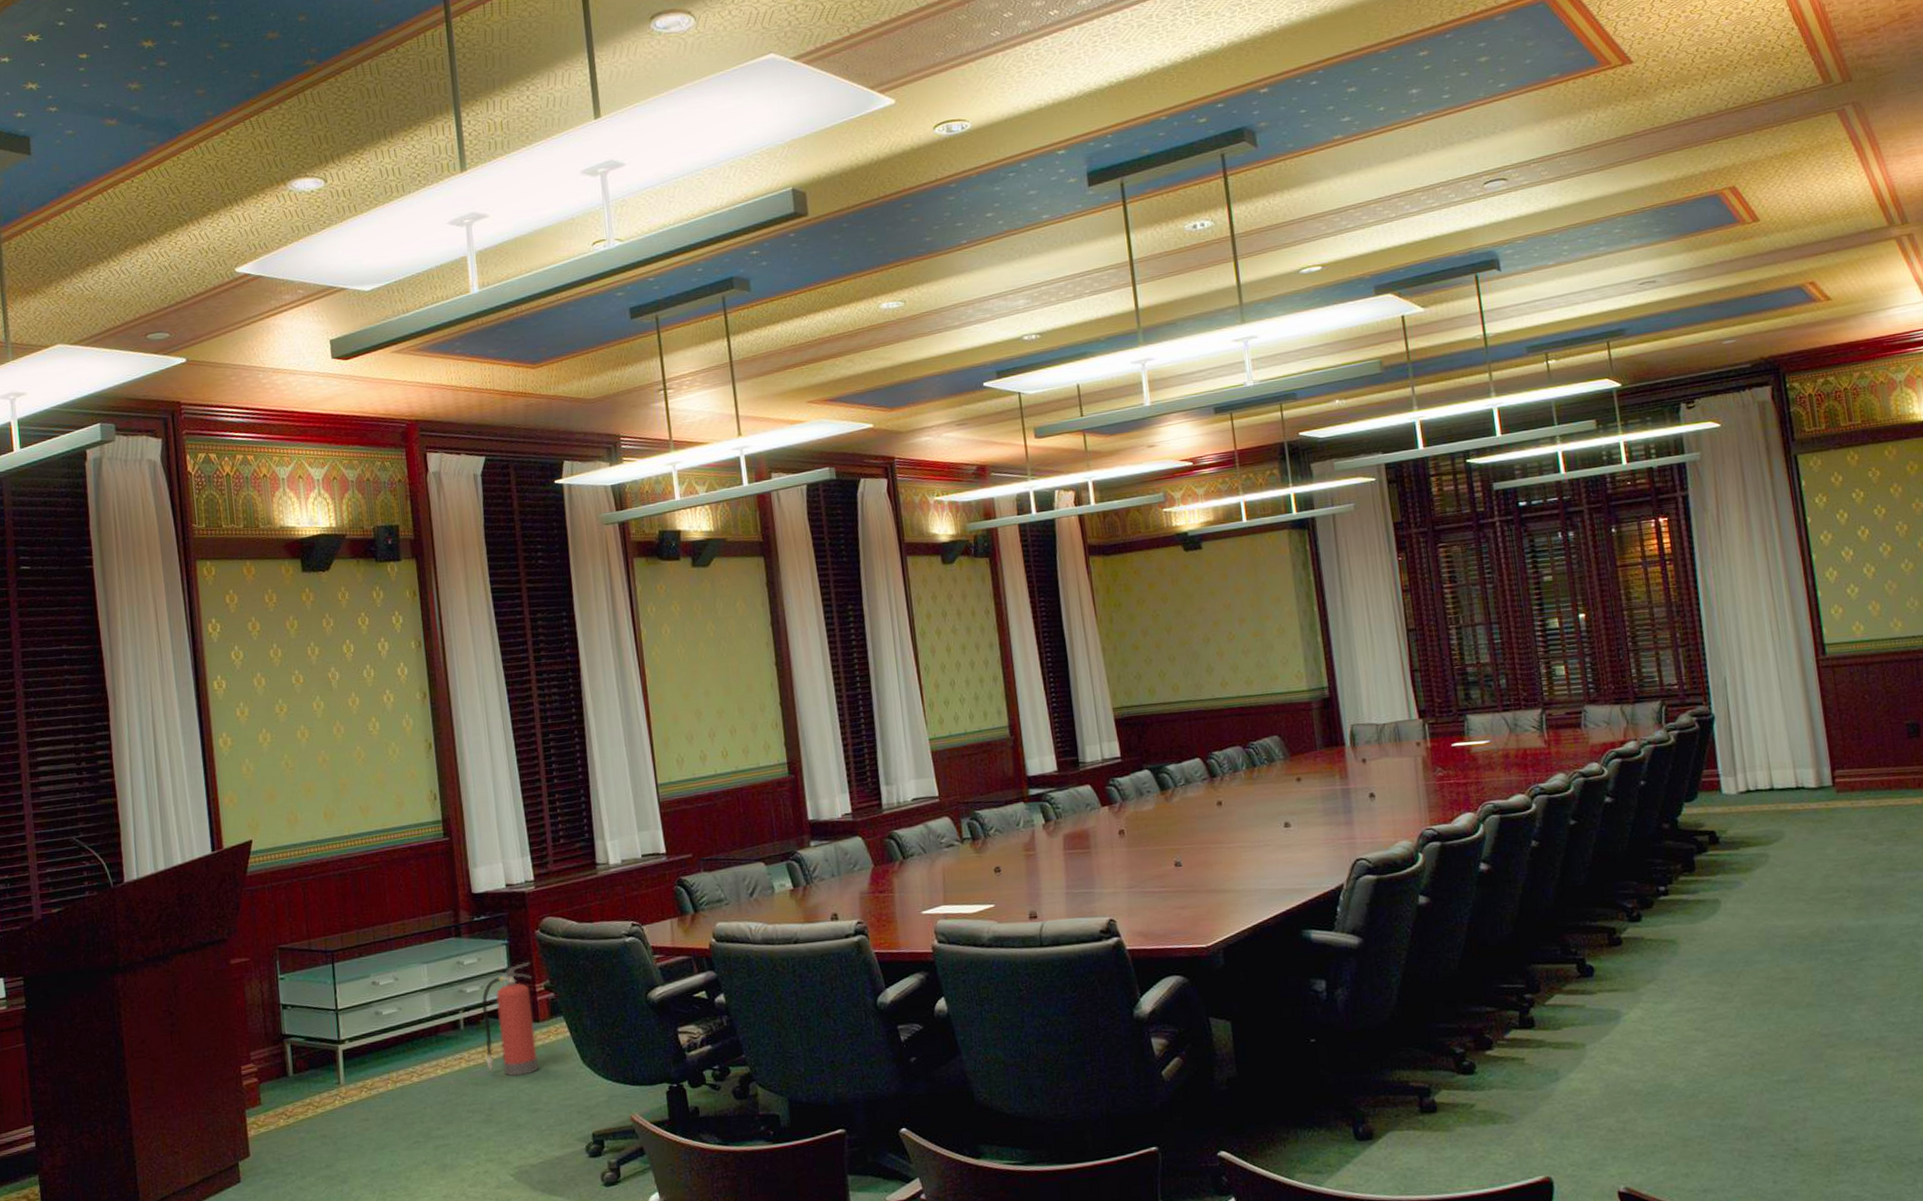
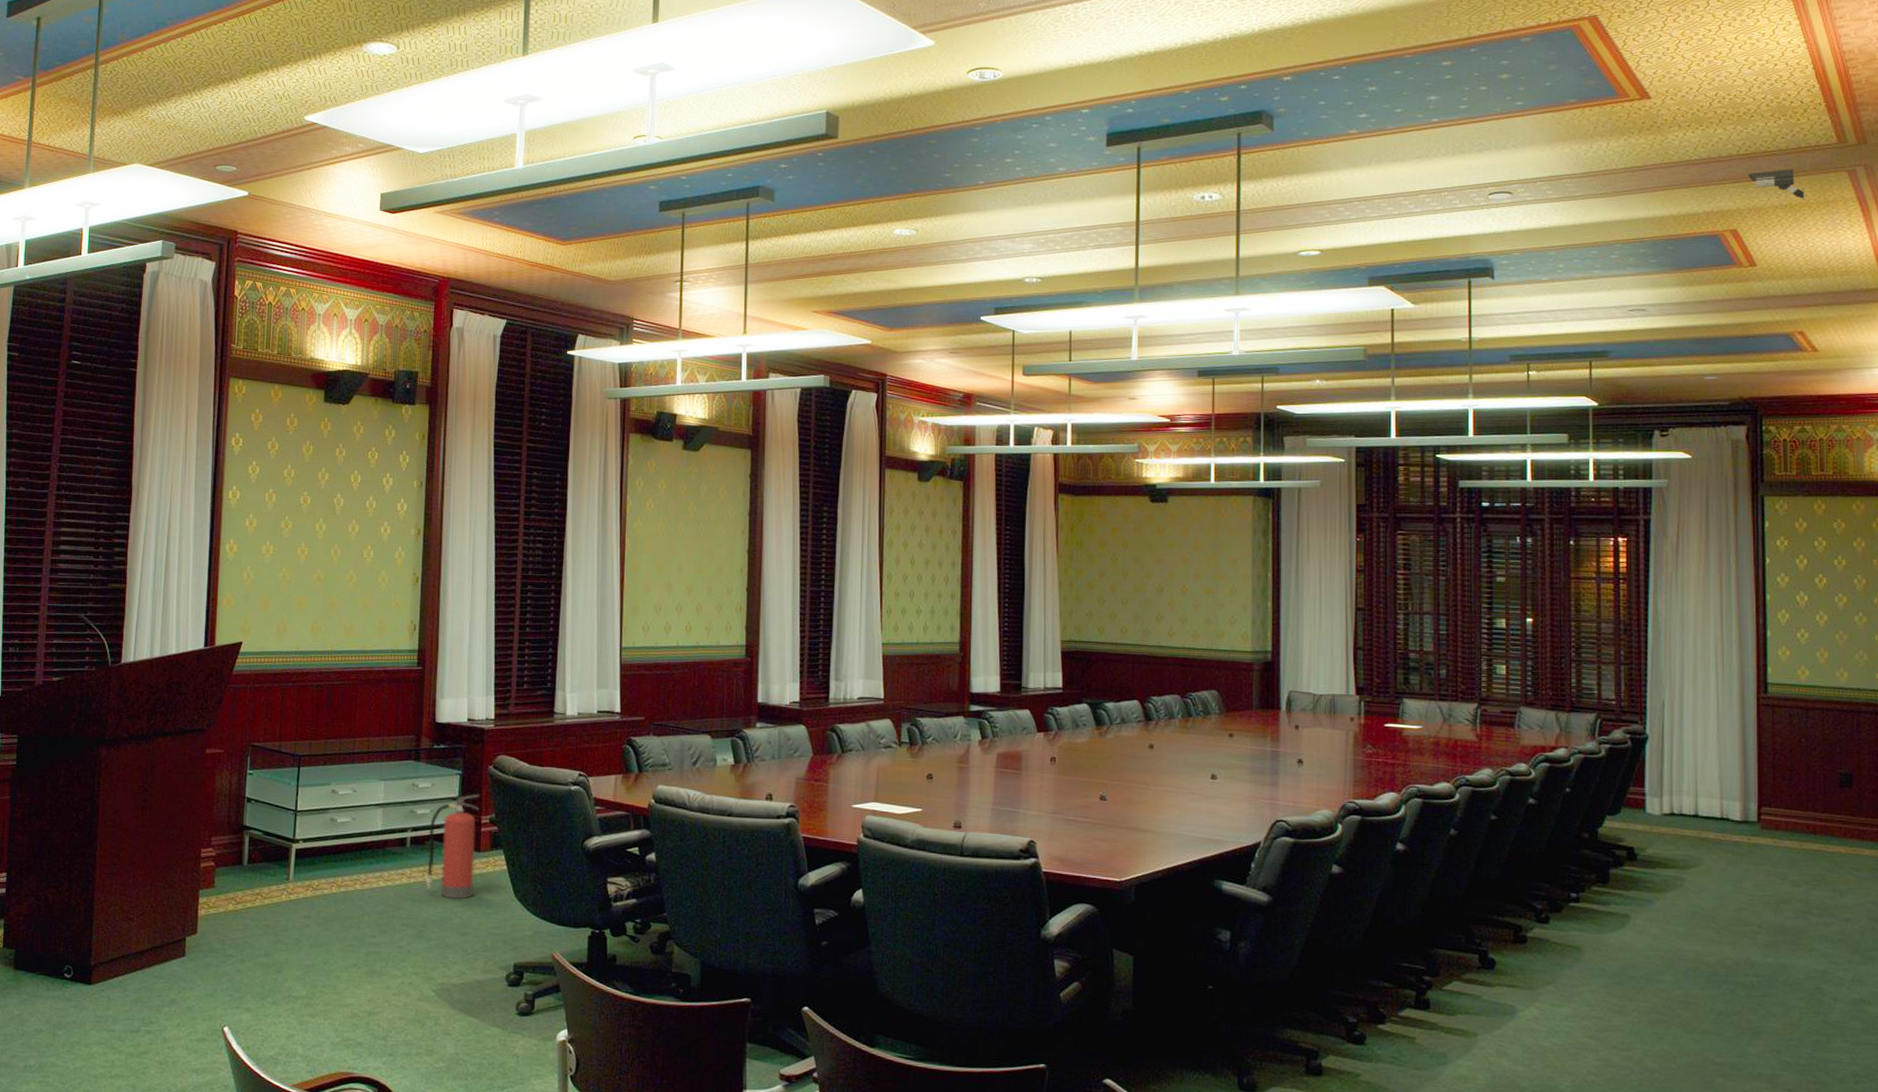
security camera: none [1739,116,1799,148] -> present [1748,169,1806,201]

